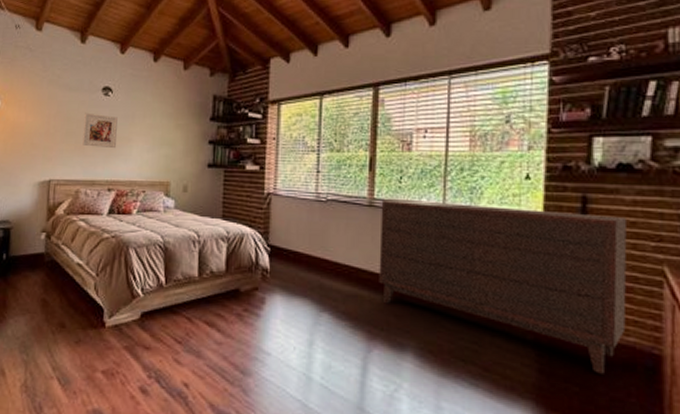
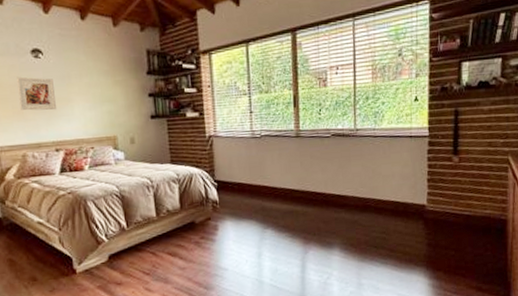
dresser: present [379,199,627,374] -> none [306,123,485,239]

